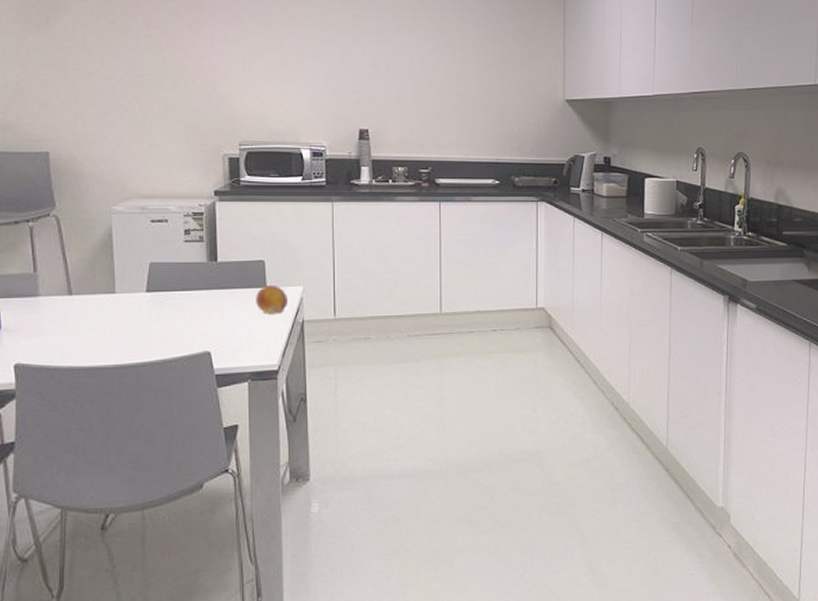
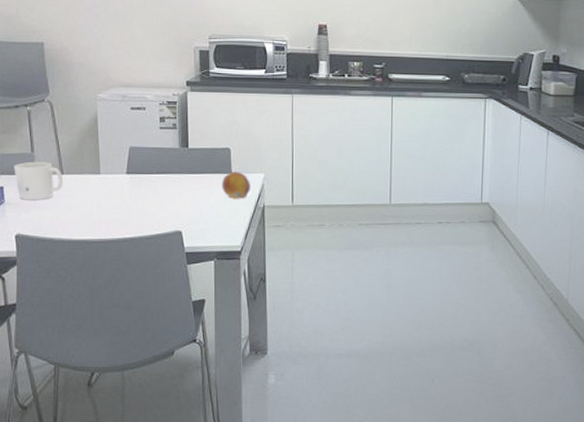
mug: none [12,282,72,325] -> present [14,161,64,201]

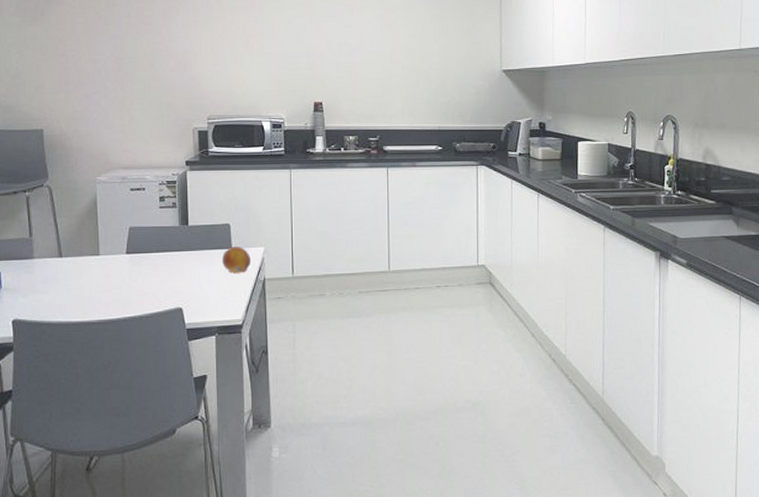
mug: present [14,161,64,201] -> none [11,245,62,285]

